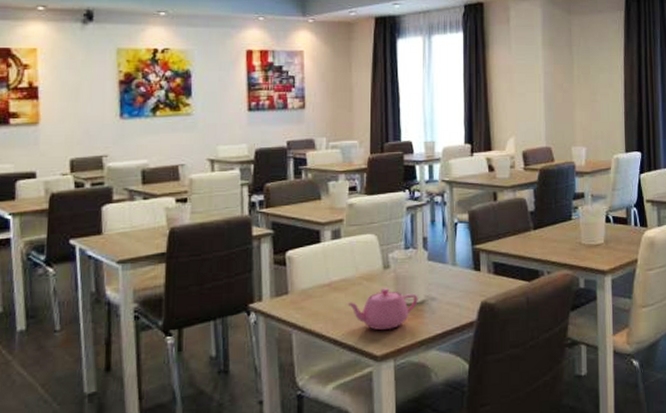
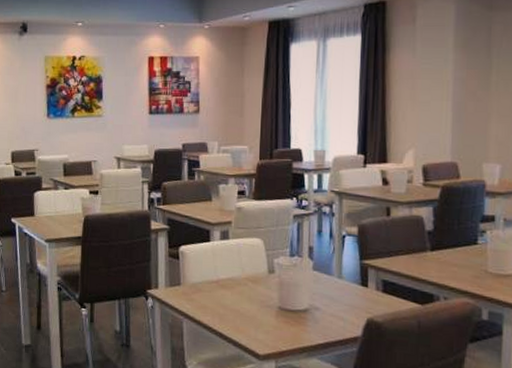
teapot: present [346,288,418,330] -> none [232,292,302,332]

